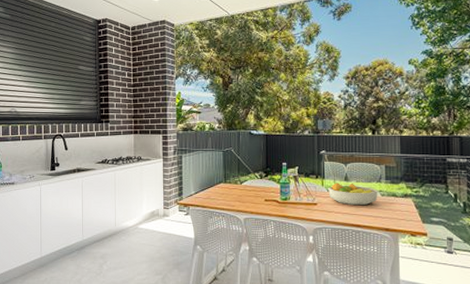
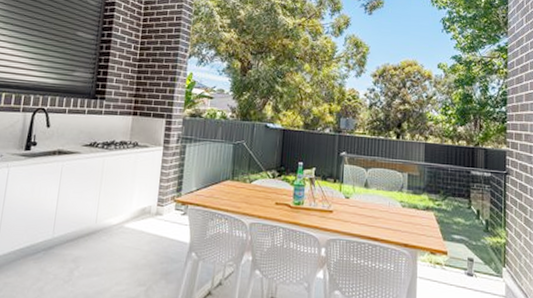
fruit bowl: present [328,183,378,206] -> none [346,189,399,217]

